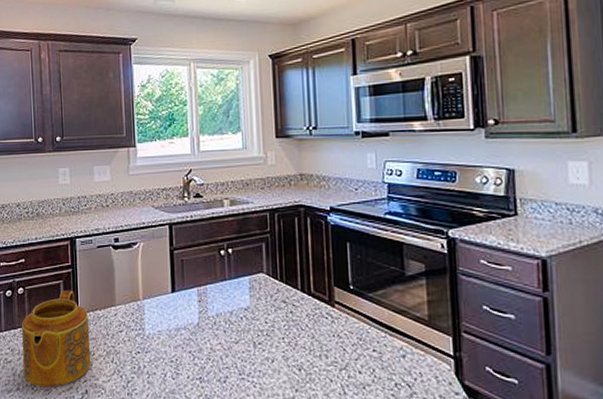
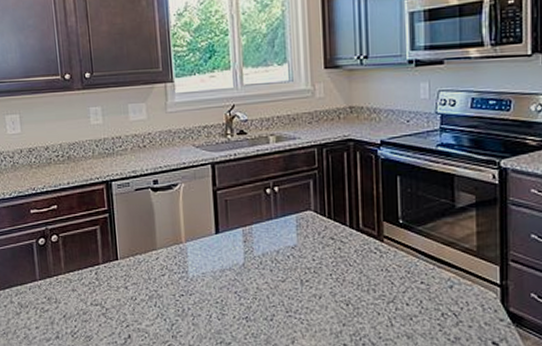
teapot: present [21,291,91,388] -> none [57,236,133,335]

